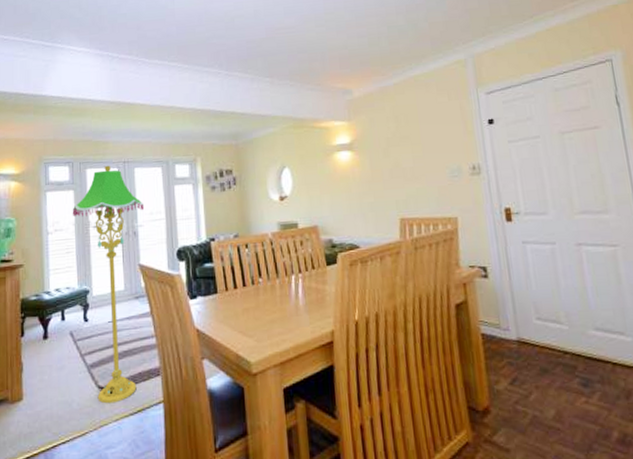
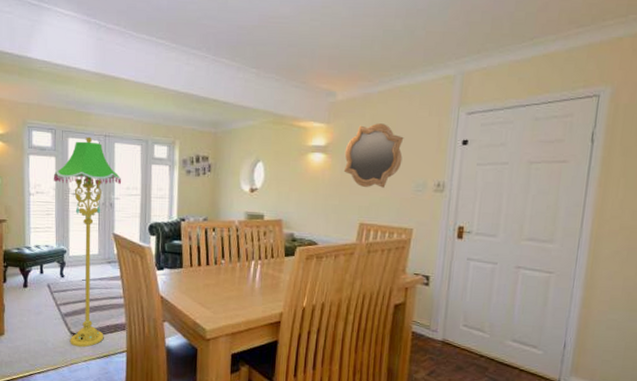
mirror: none [371,114,432,180] -> present [343,123,404,188]

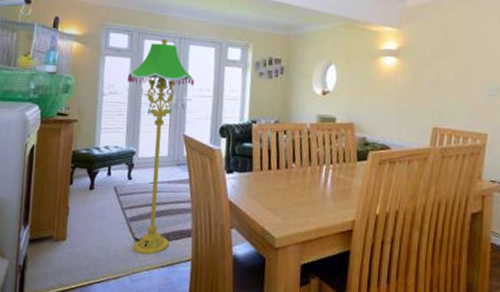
mirror: present [343,123,404,188] -> none [415,28,475,92]

